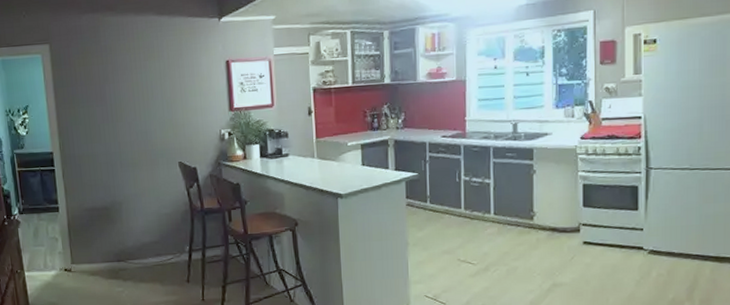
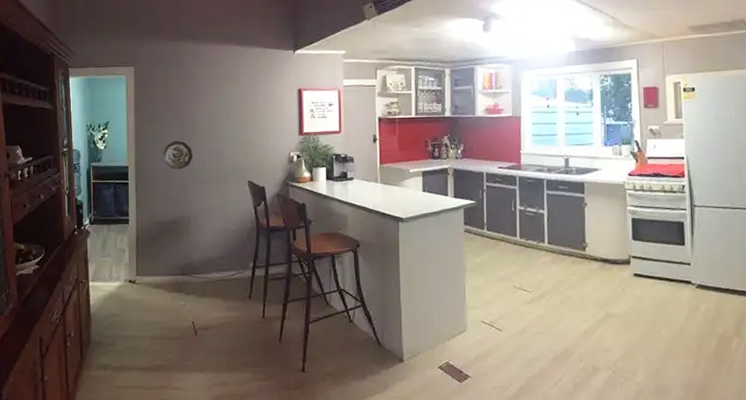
decorative plate: none [87,122,119,154] -> present [163,141,192,170]

